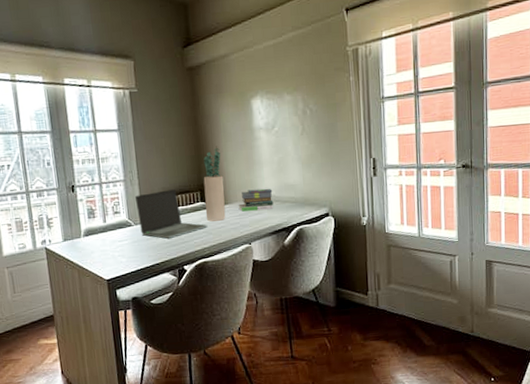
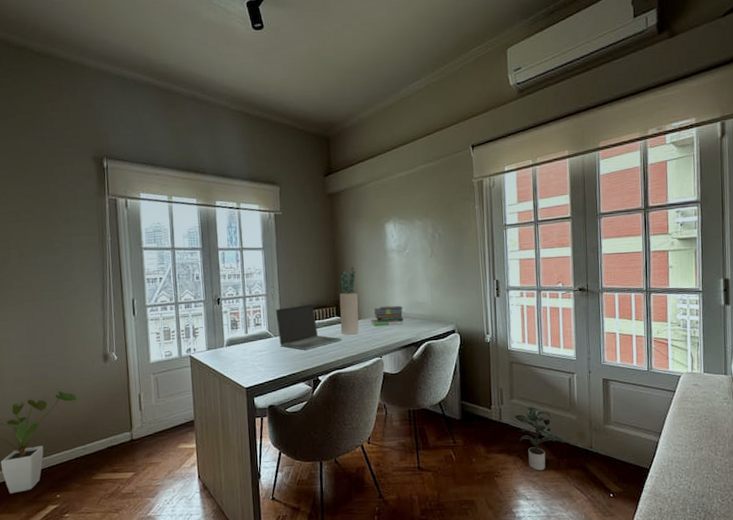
potted plant: none [392,292,445,357] -> present [514,407,565,471]

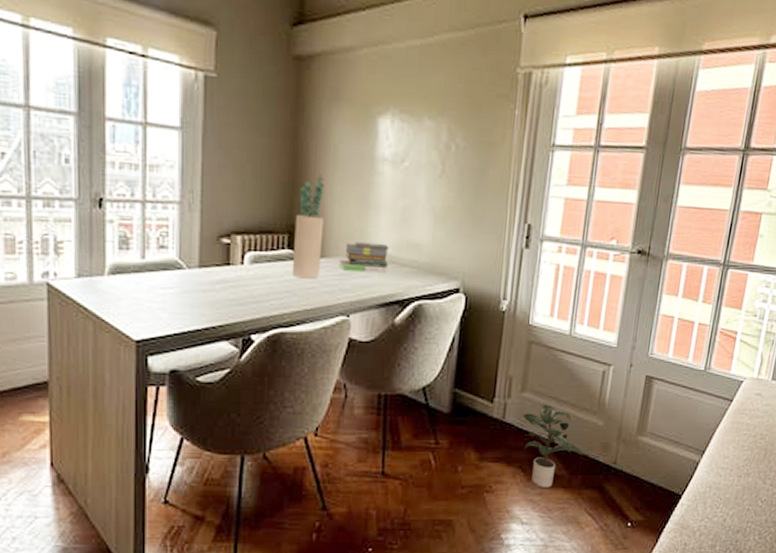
laptop: present [275,304,342,350] -> none [192,225,293,294]

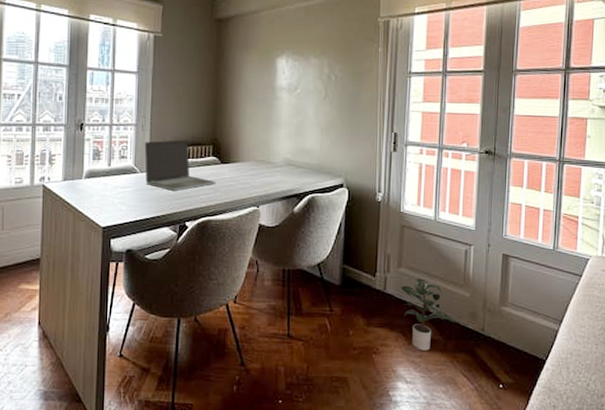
laptop: none [192,225,293,294] -> present [144,140,216,191]
vase: present [291,174,324,279] -> none [215,101,239,179]
books: present [339,242,389,273] -> none [250,150,288,173]

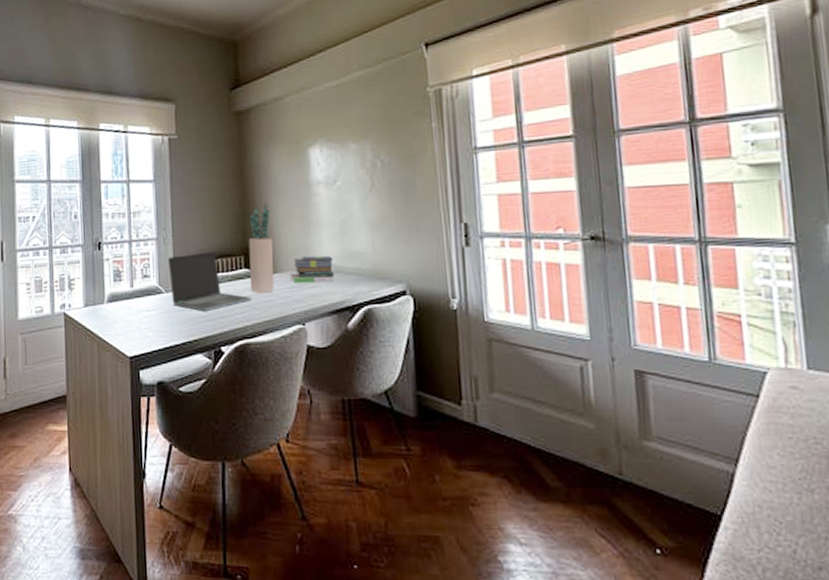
vase: none [215,101,239,179] -> present [248,202,275,293]
books: none [250,150,288,173] -> present [290,255,335,283]
potted plant: present [401,278,455,351] -> none [497,406,578,502]

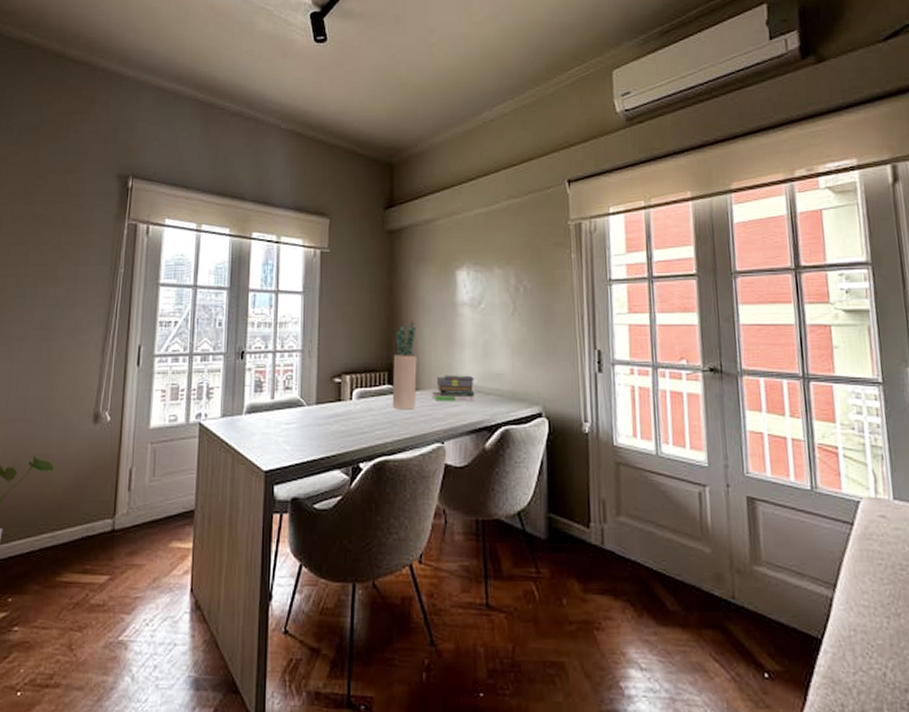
laptop: present [167,252,252,311] -> none [311,366,393,426]

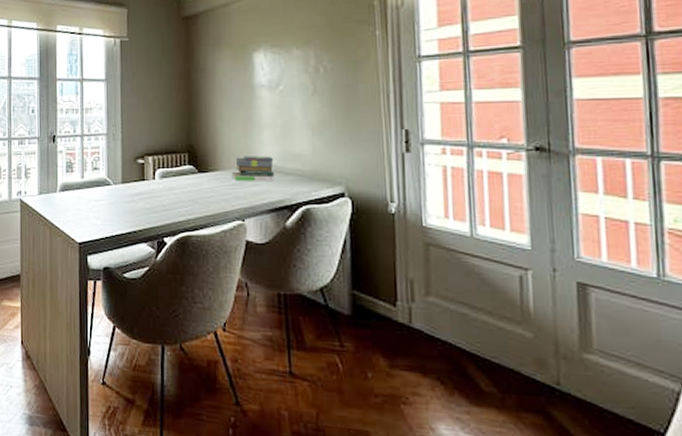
vase: present [392,319,417,410] -> none [193,103,217,189]

